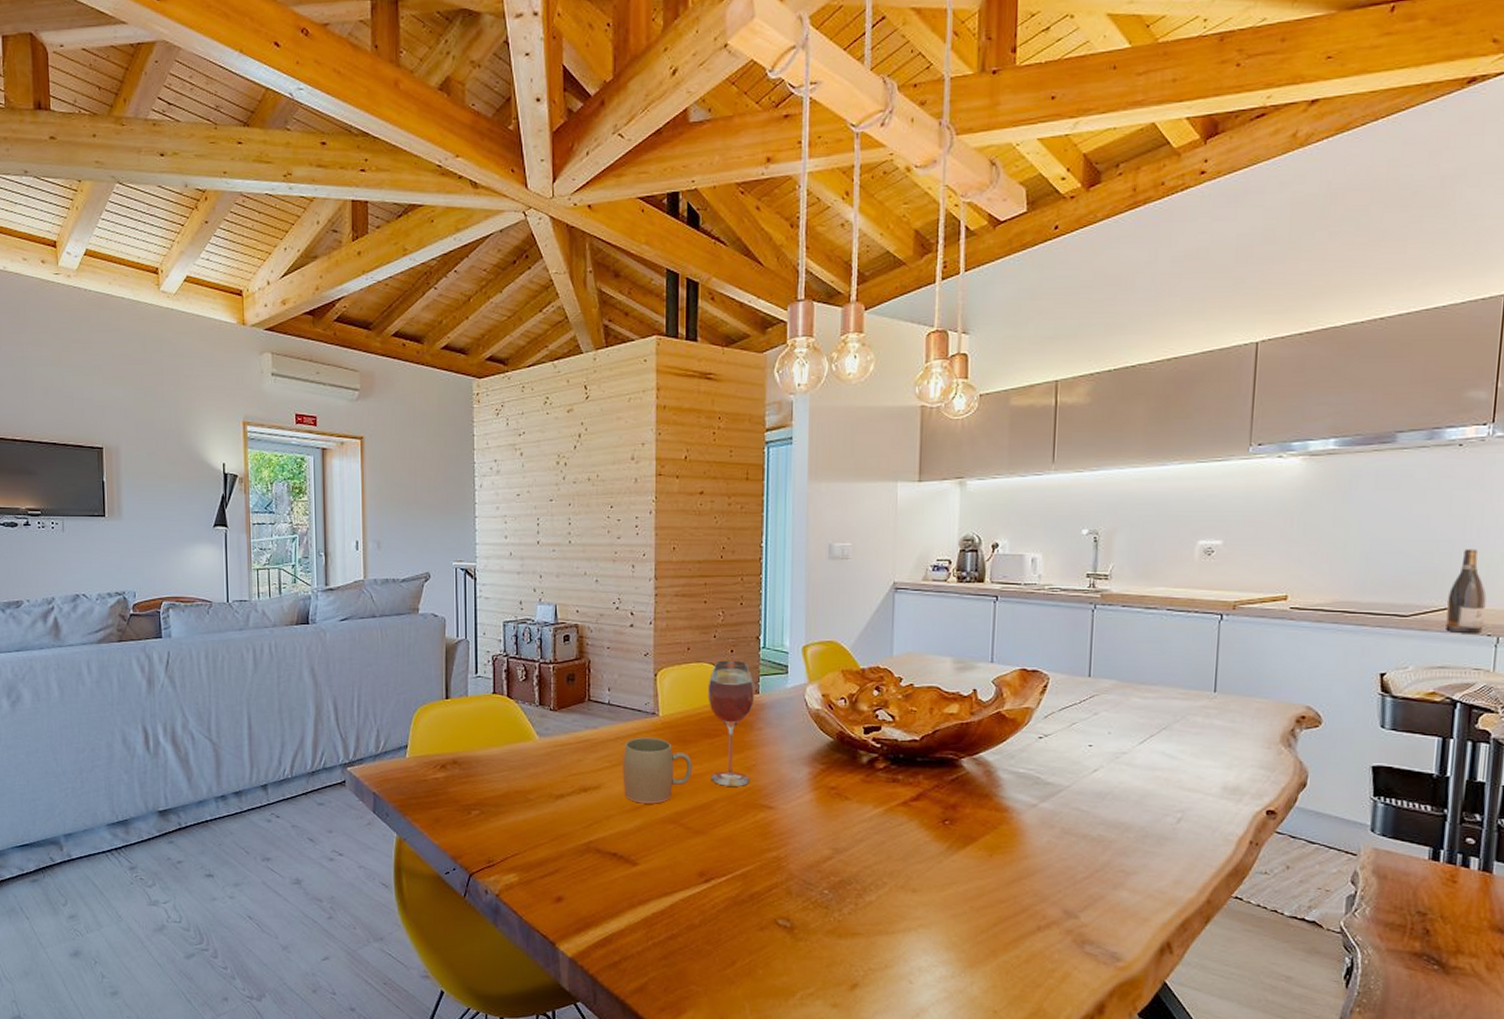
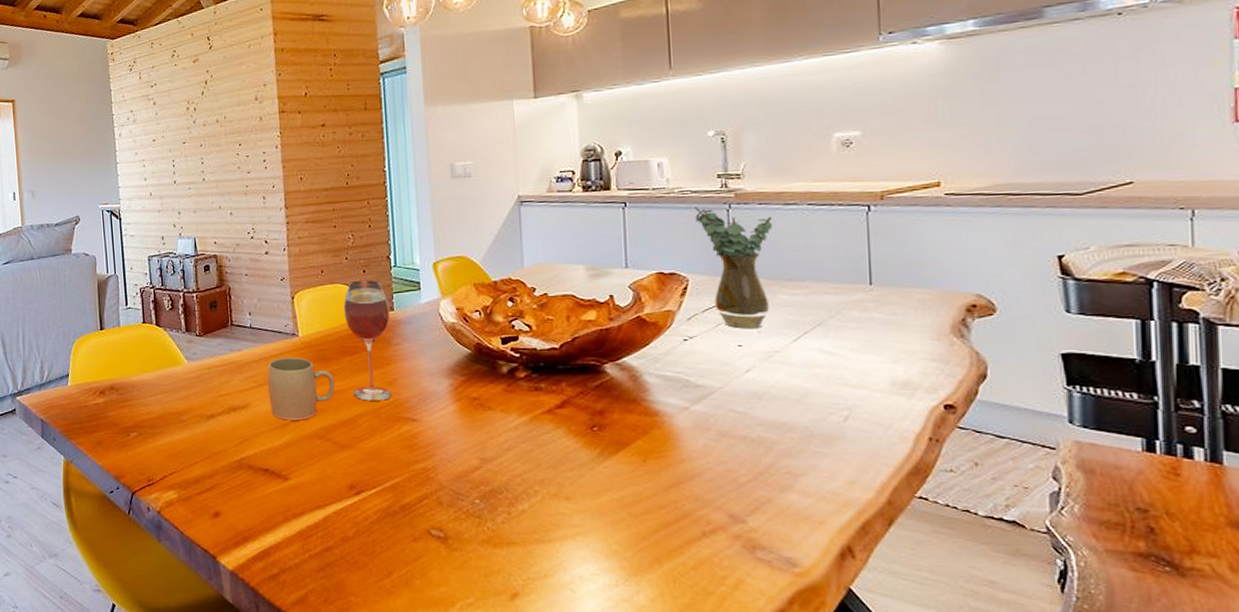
vase: none [1062,605,1133,730] -> present [695,207,773,329]
wine bottle: present [1445,548,1487,633] -> none [1125,119,1174,208]

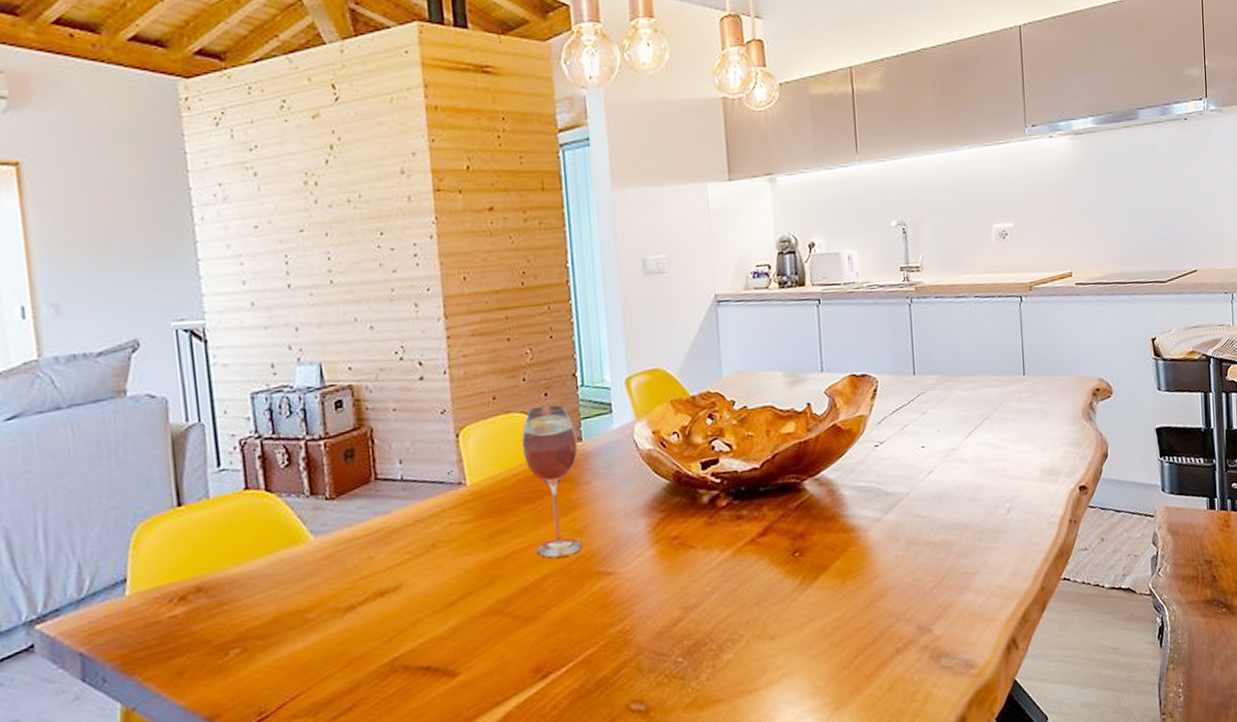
mug: present [267,357,335,421] -> none [426,512,514,598]
vase: present [695,207,773,329] -> none [882,302,947,429]

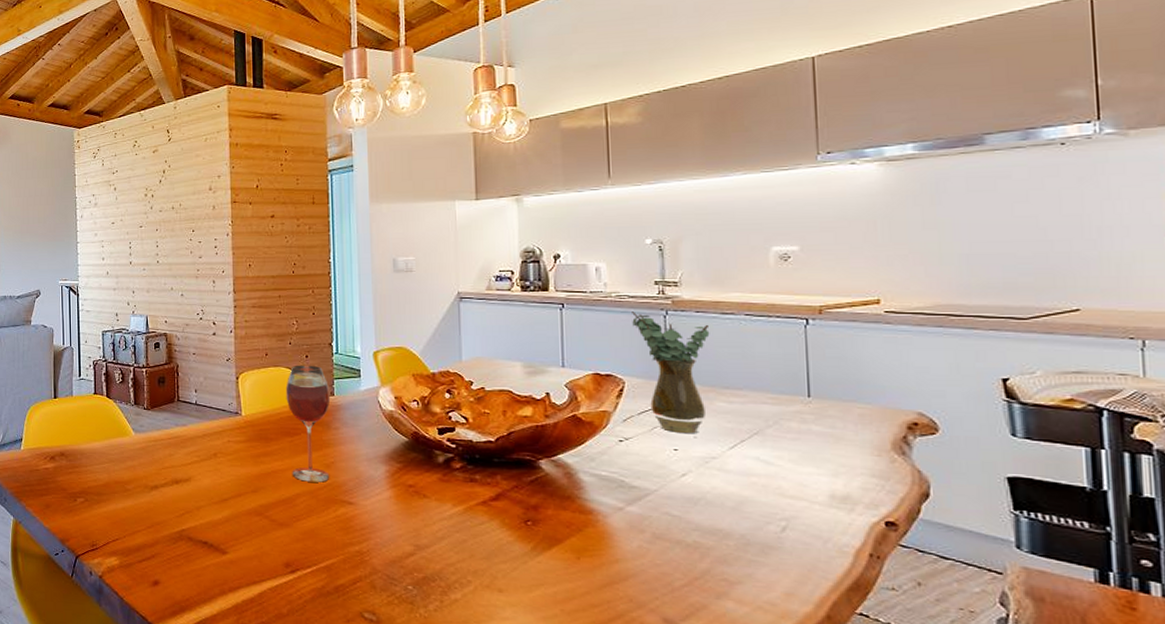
vase: none [882,302,947,429] -> present [632,311,710,434]

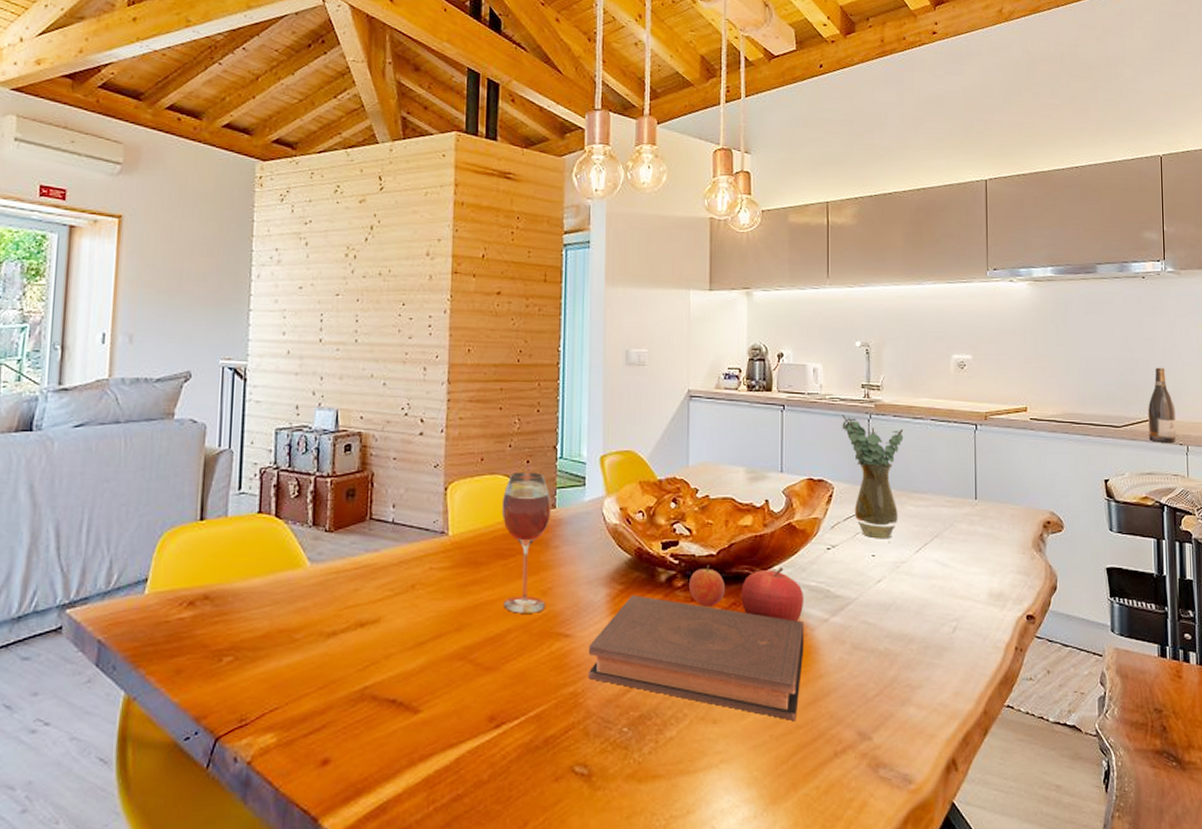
book: none [371,473,597,599] -> present [588,595,804,720]
fruit: none [468,450,505,488] -> present [689,565,725,606]
fruit: none [523,456,595,508] -> present [741,567,804,622]
wine bottle: none [1072,248,1124,336] -> present [1147,367,1176,442]

